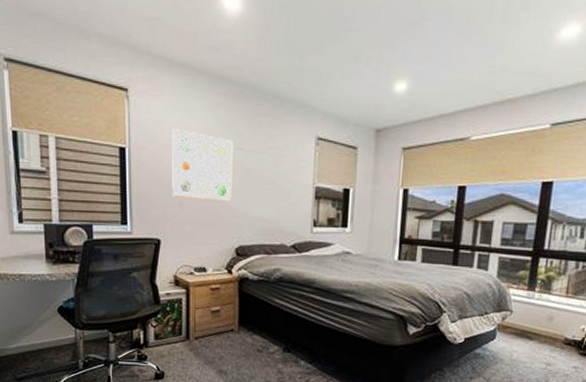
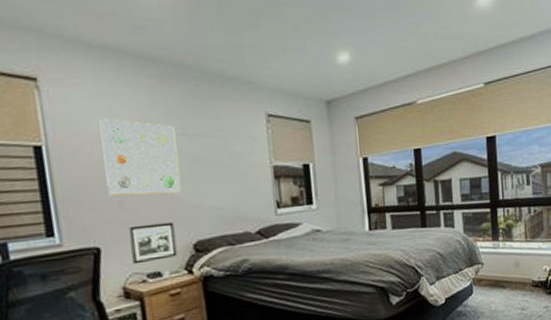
picture frame: none [183,224,221,258] -> present [127,222,178,265]

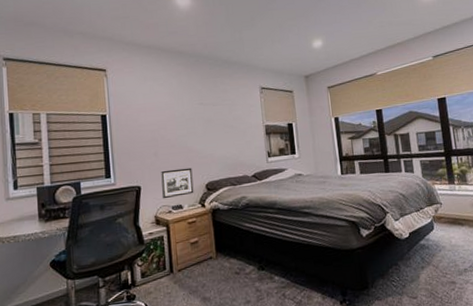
wall art: present [99,118,182,196] -> none [144,94,198,149]

